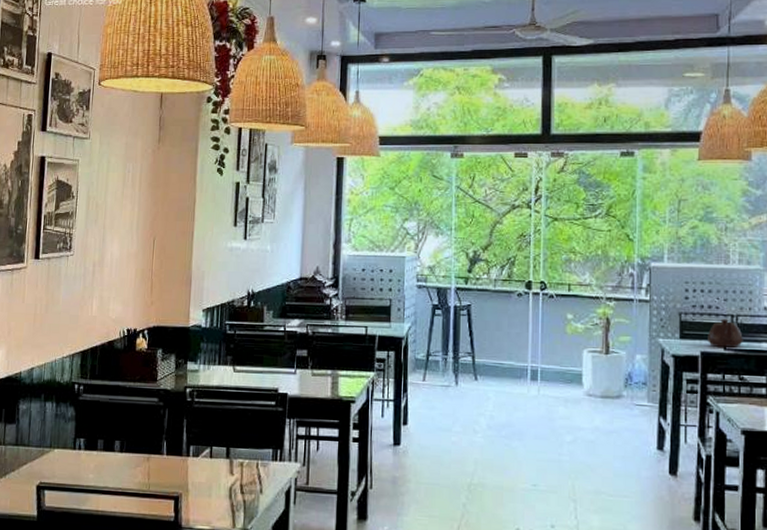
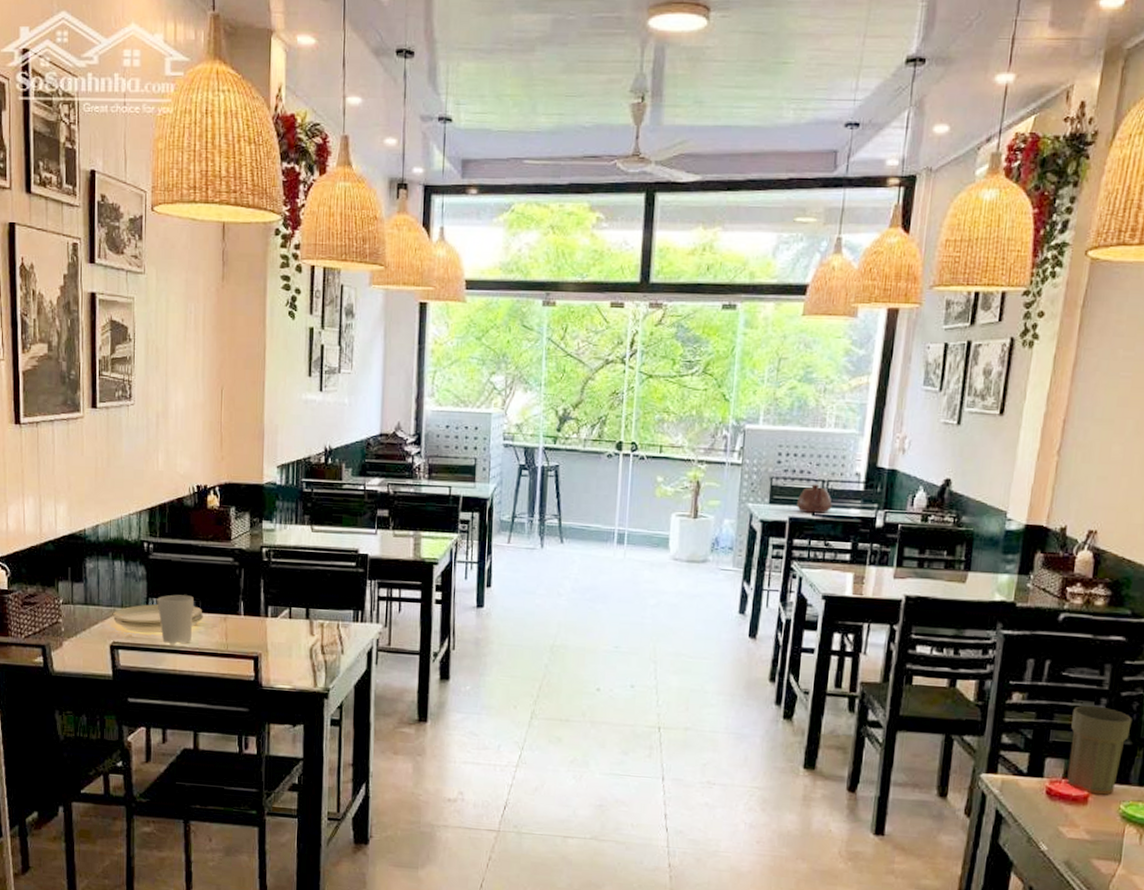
plate: none [41,444,127,474] -> present [113,604,203,634]
cup: none [84,434,119,486] -> present [157,594,194,646]

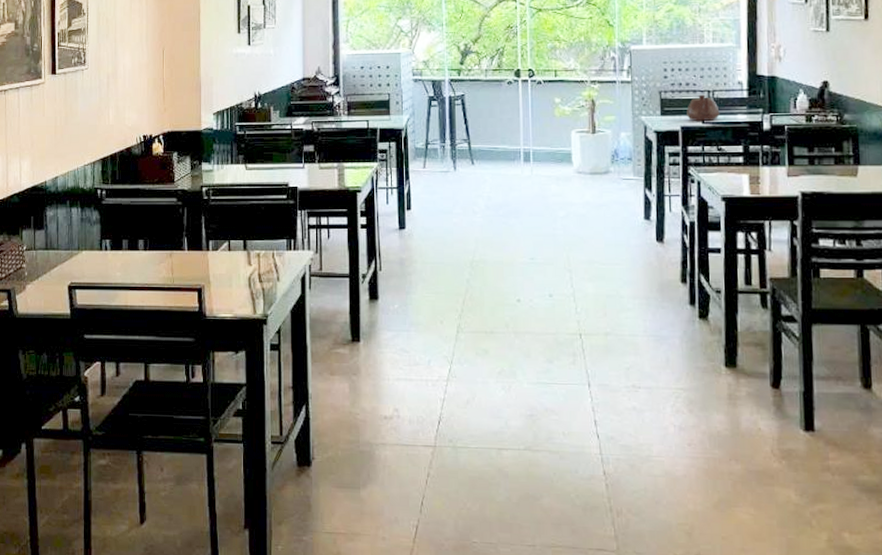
plate: present [113,604,203,634] -> none [71,244,151,272]
cup: present [157,594,194,646] -> none [110,235,142,283]

